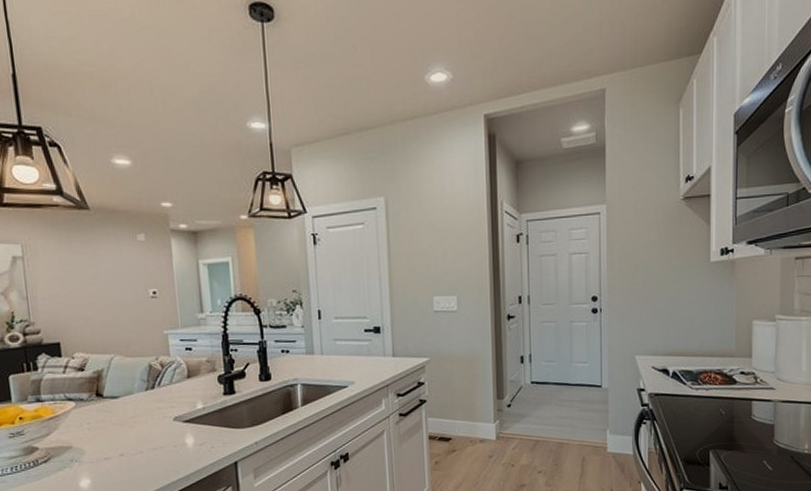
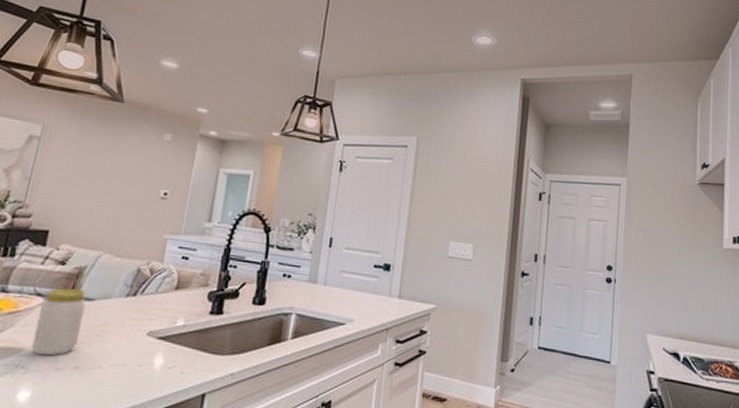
jar: none [74,390,117,450] -> present [31,288,86,356]

